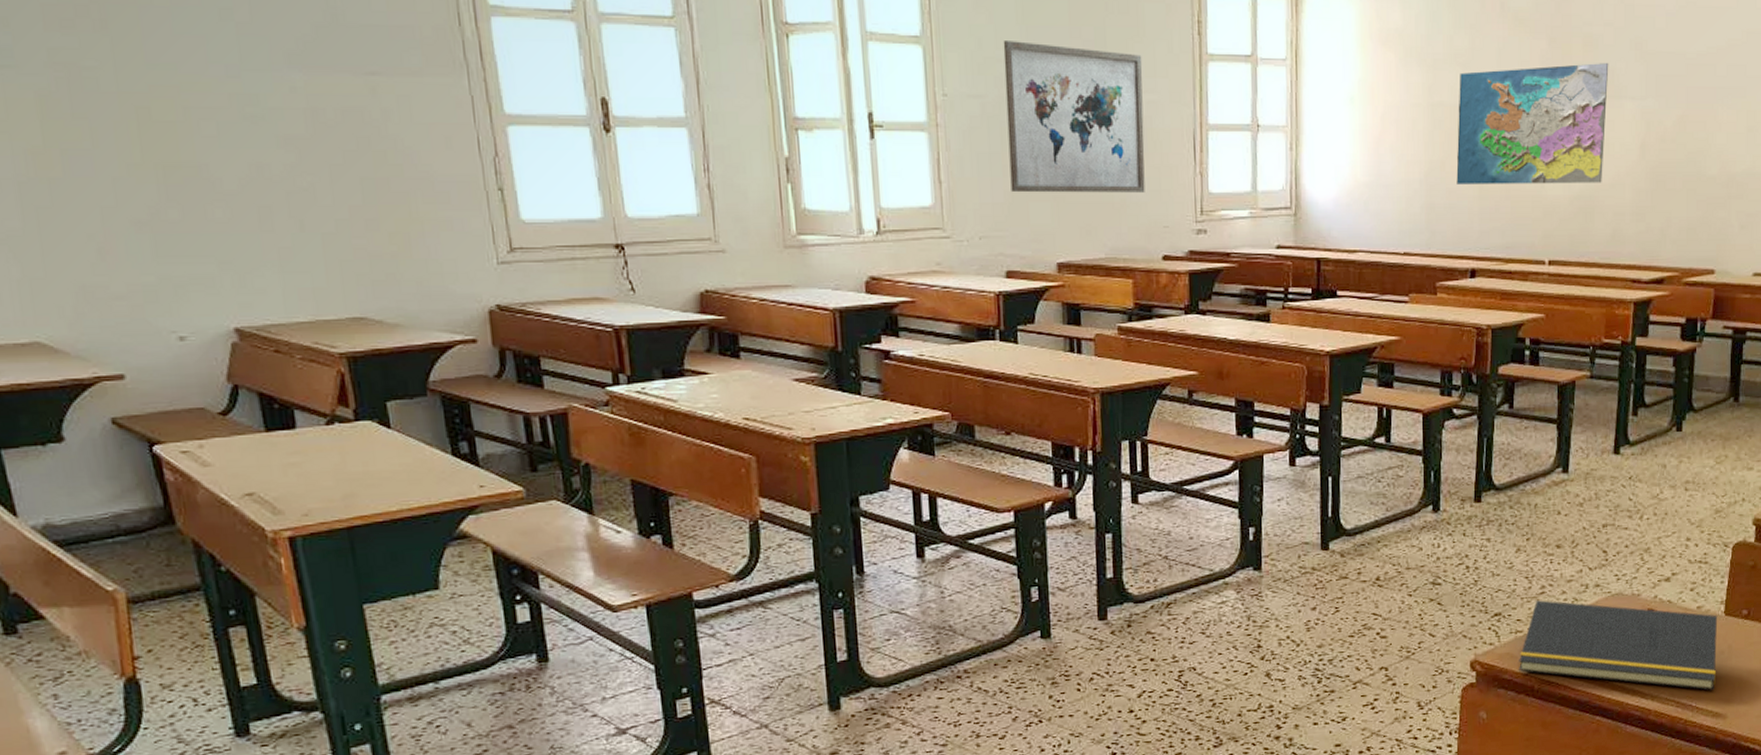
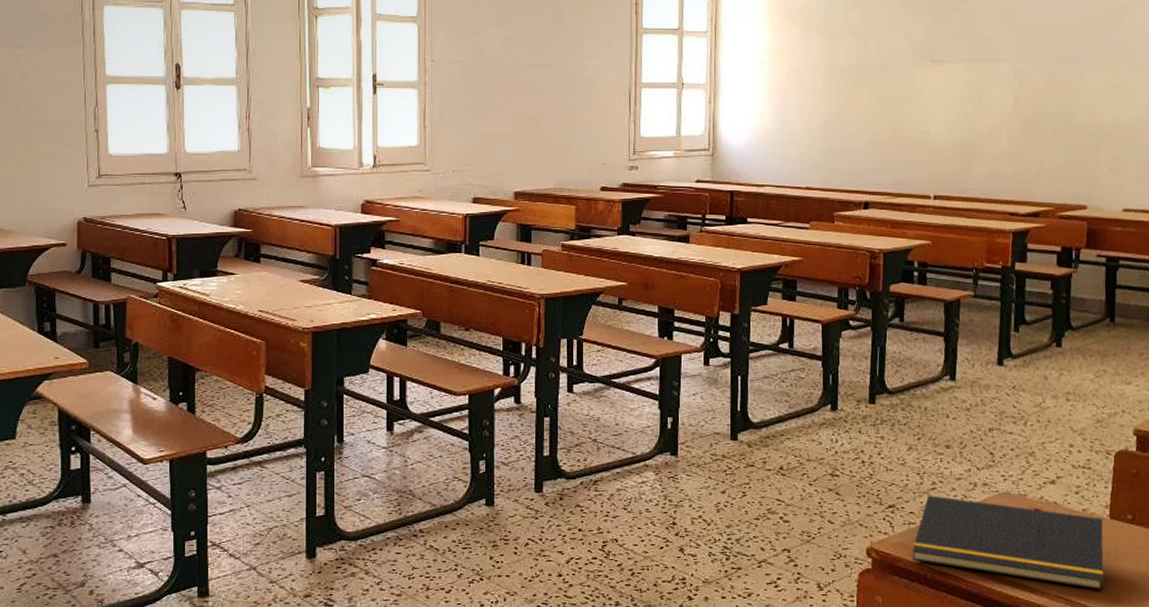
wall art: present [1003,41,1145,193] -> none [480,20,590,136]
map: present [1456,63,1609,184] -> none [851,33,984,132]

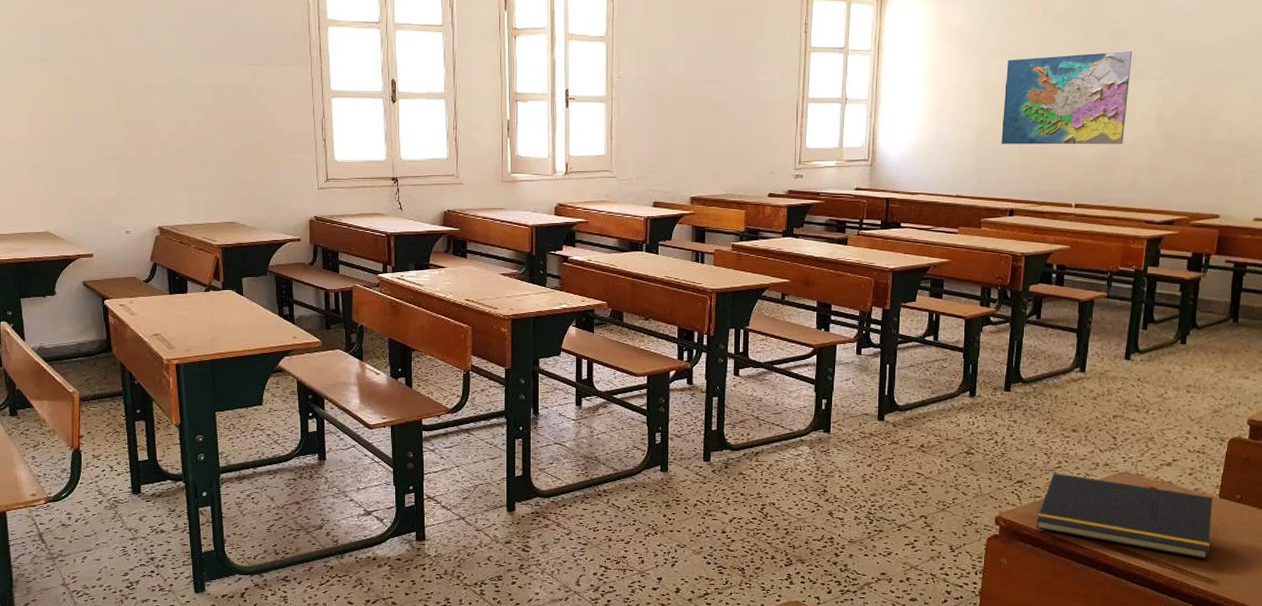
map: none [851,33,984,132] -> present [1001,51,1133,145]

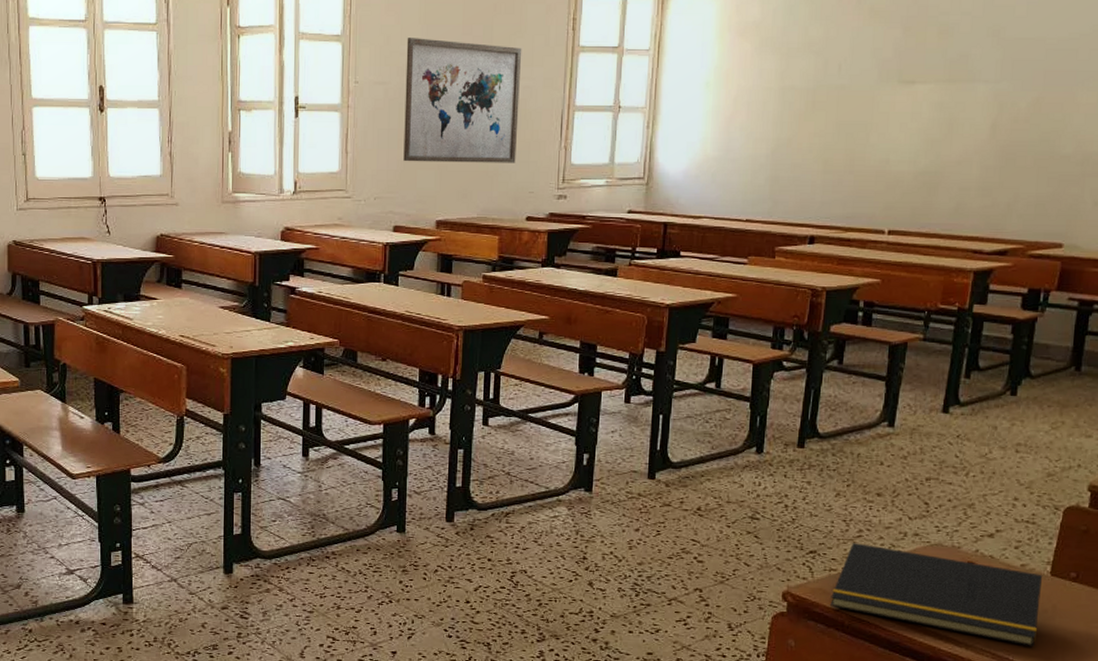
wall art: none [661,39,762,147] -> present [403,38,522,163]
map: present [1001,51,1133,145] -> none [802,49,964,161]

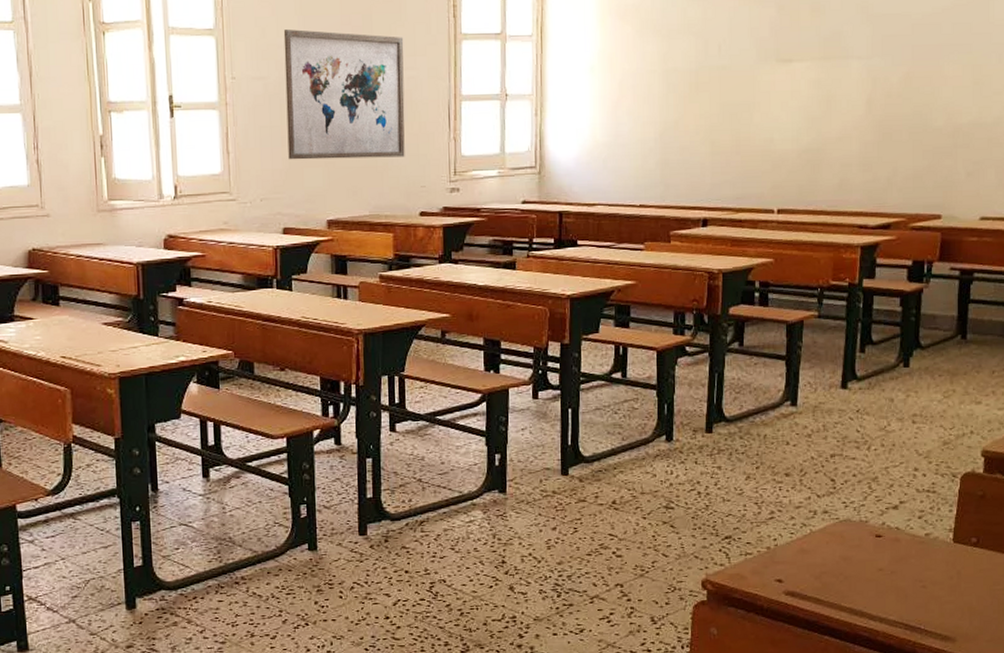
notepad: present [830,543,1043,646] -> none [749,525,947,614]

